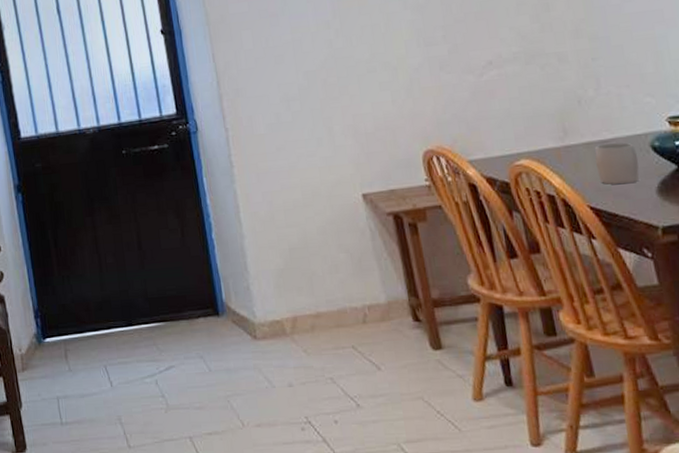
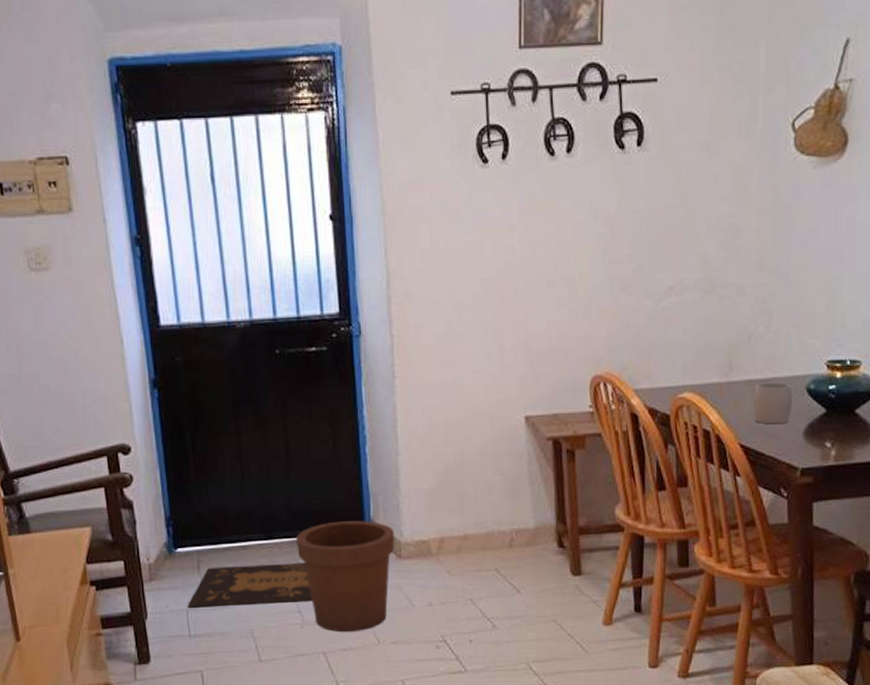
doormat: none [57,347,175,396] -> present [187,563,313,608]
flower pot: none [153,303,249,415] -> present [295,521,395,632]

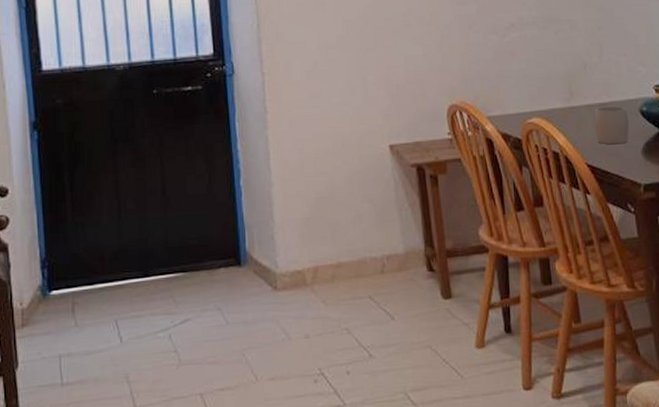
doormat: present [187,563,313,608] -> none [60,299,189,354]
flower pot: present [295,521,395,632] -> none [172,253,271,371]

